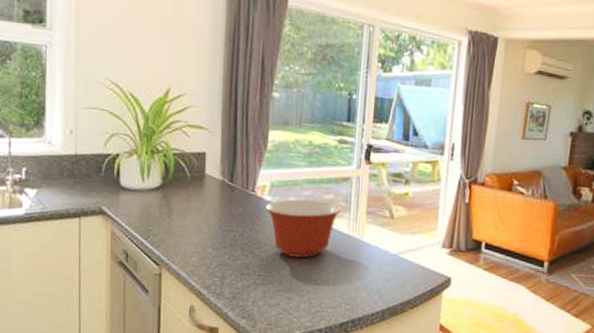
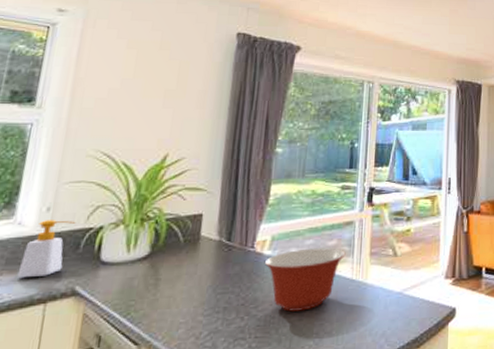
soap bottle: none [54,142,96,194] -> present [17,220,76,279]

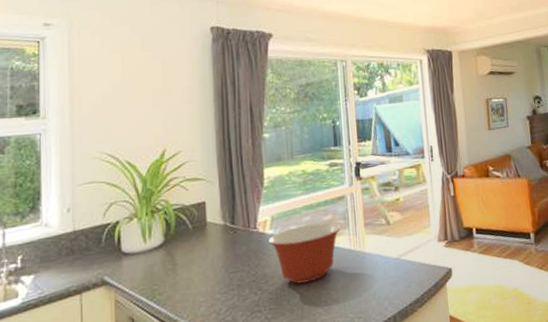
soap bottle: present [17,220,76,279] -> none [52,218,95,274]

